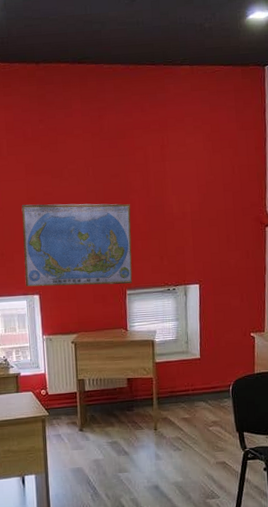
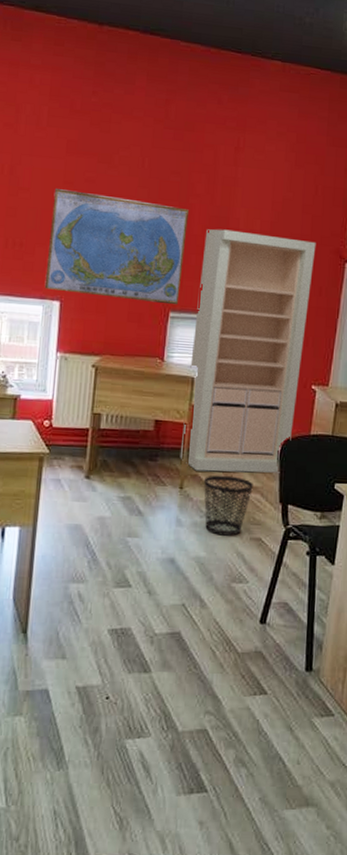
storage cabinet: none [146,213,240,415] -> present [179,229,316,473]
wastebasket: none [173,415,213,463] -> present [204,475,253,536]

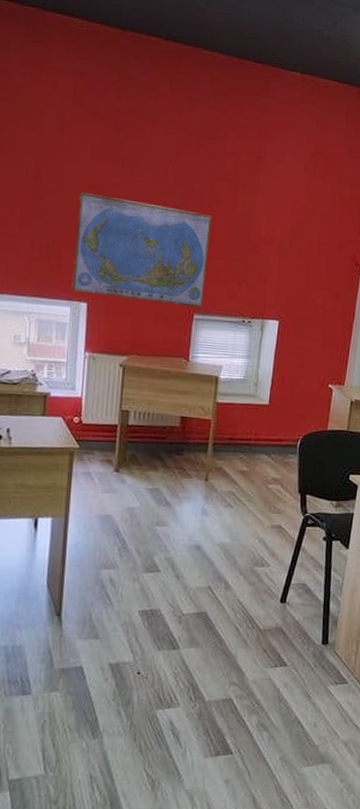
storage cabinet: present [179,229,316,473] -> none [205,235,333,466]
wastebasket: present [204,475,253,536] -> none [228,467,274,524]

